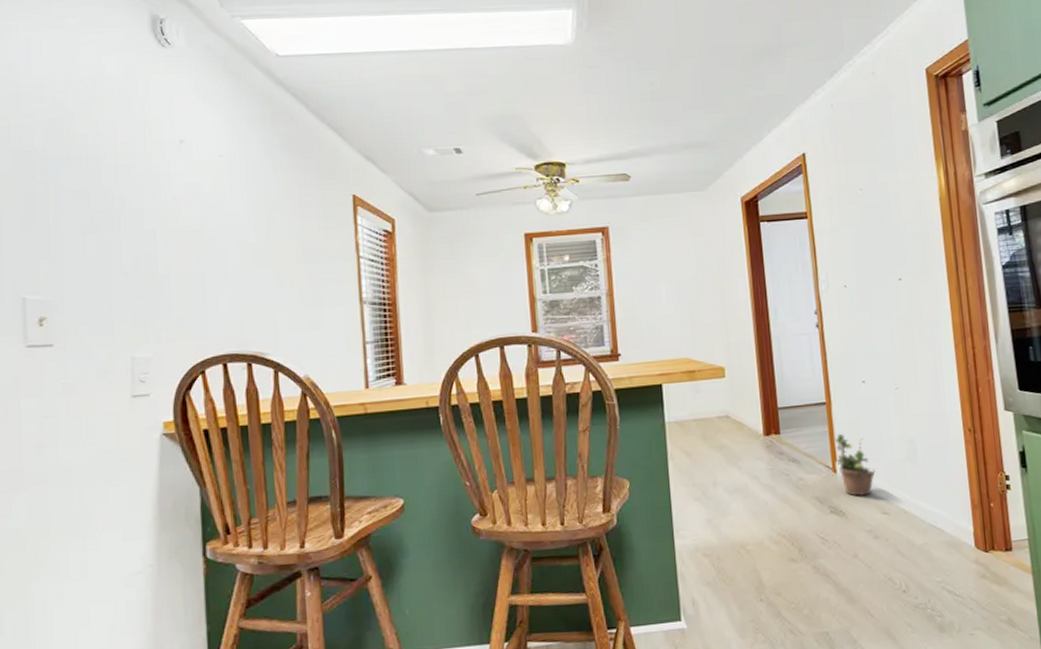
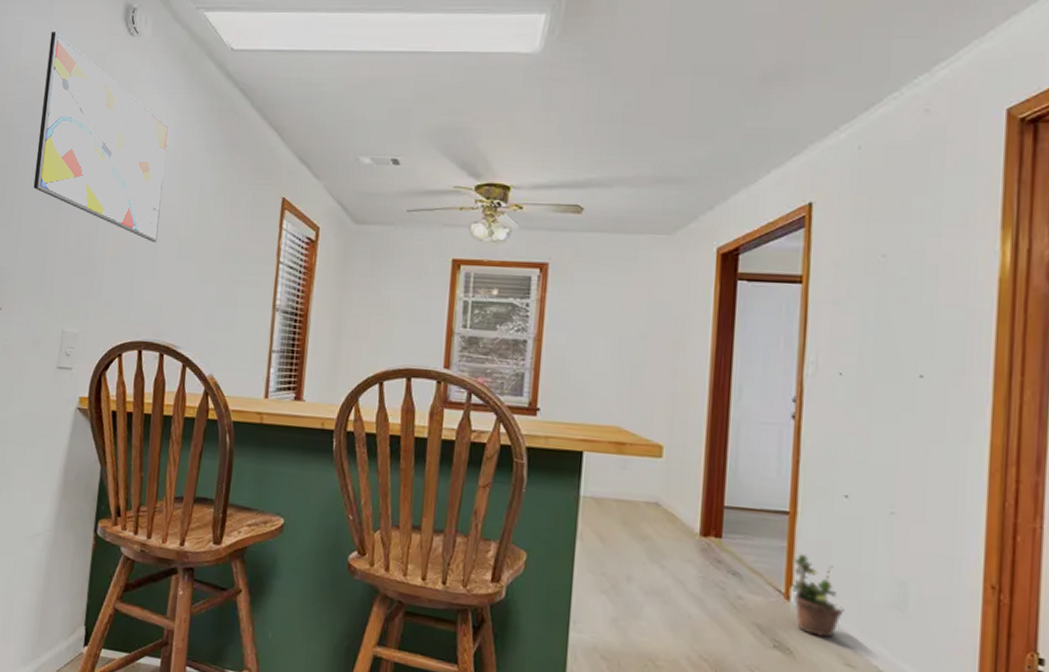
wall art: none [66,47,226,255] -> present [33,32,169,243]

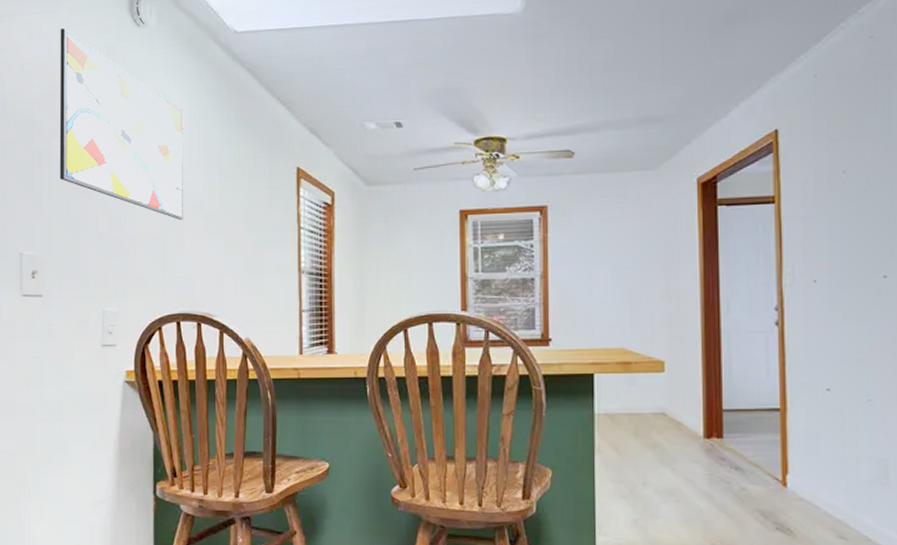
potted plant: present [789,553,845,639] -> none [786,444,835,517]

